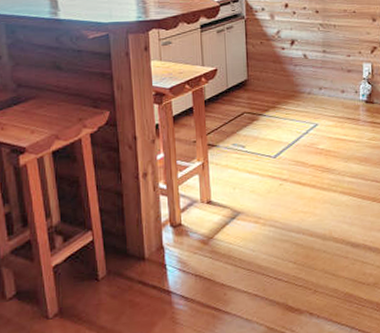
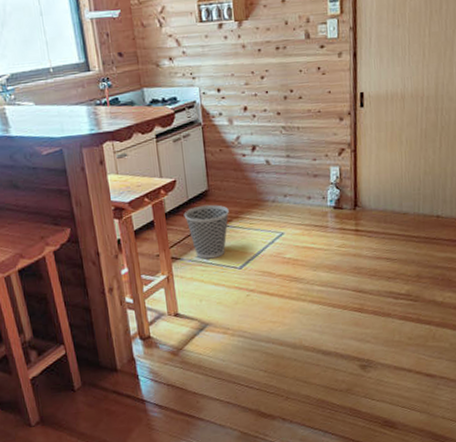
wastebasket: none [222,94,266,147] -> present [183,204,229,259]

